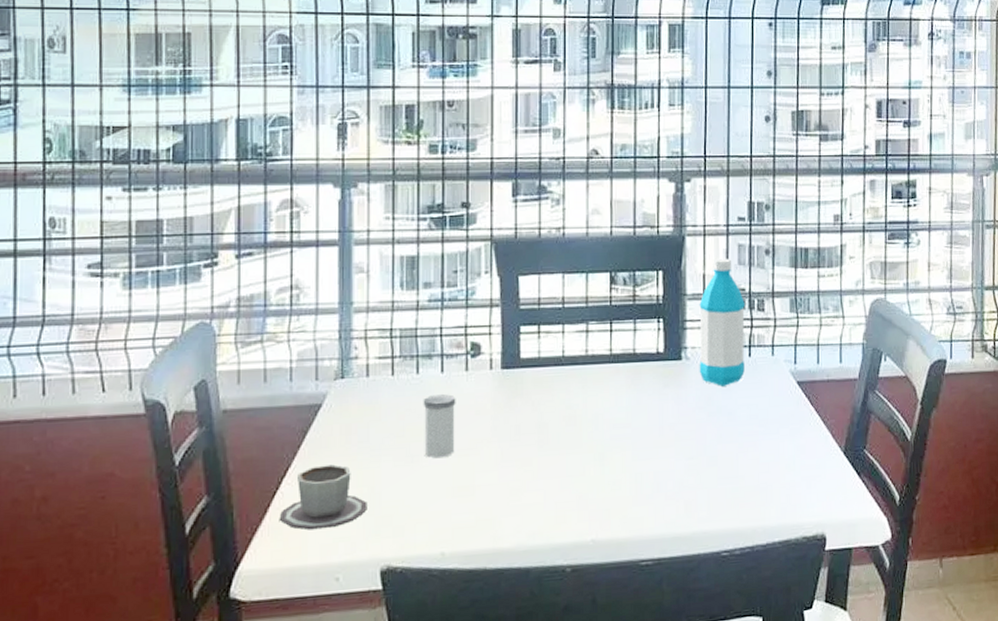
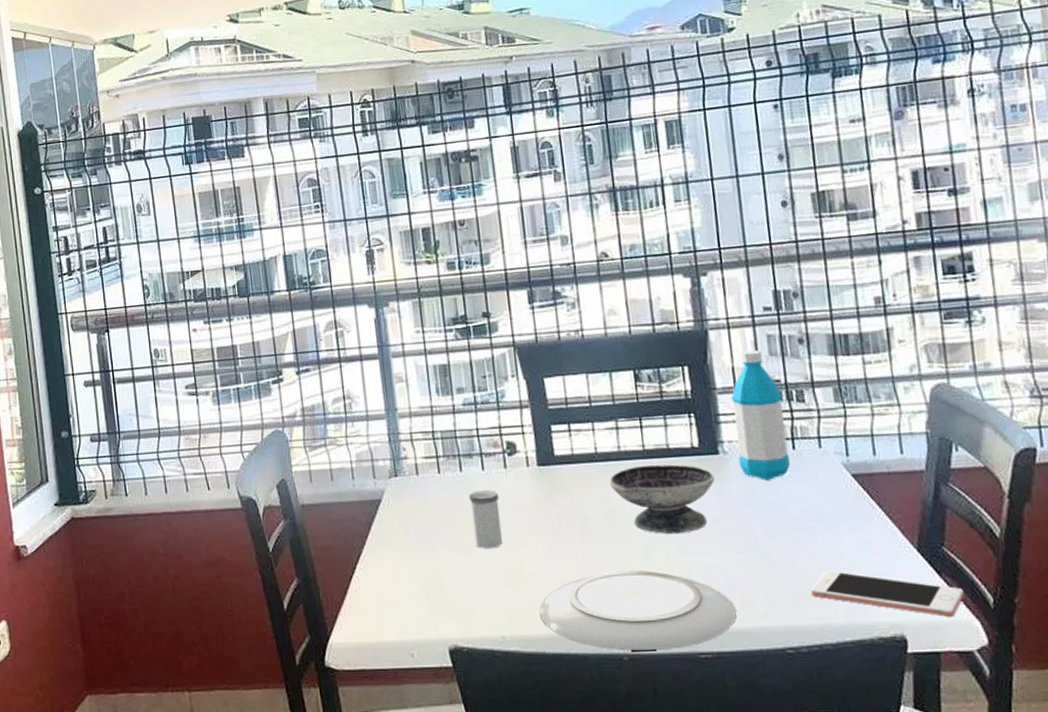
cup: present [279,464,367,531] -> none [357,553,431,611]
plate: none [485,478,680,562] -> present [539,570,737,651]
bowl: none [574,369,675,441] -> present [609,464,715,535]
cell phone: none [749,473,877,516] -> present [811,570,964,618]

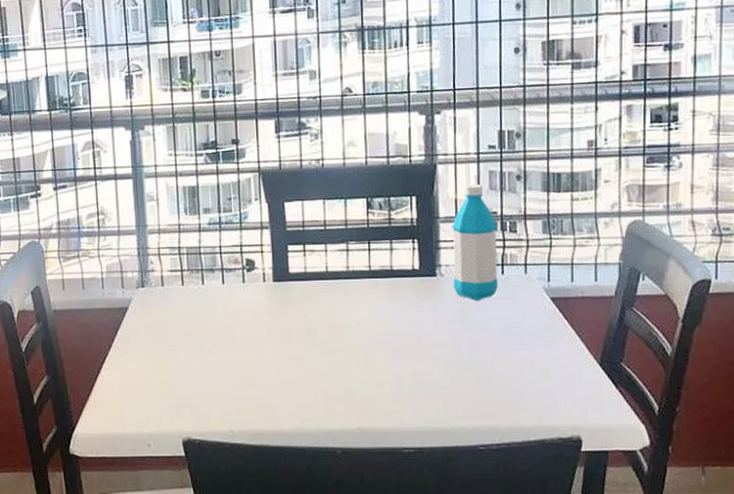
salt shaker: present [468,490,503,549] -> none [208,302,237,354]
plate: present [539,570,737,651] -> none [266,376,439,446]
bowl: present [609,464,715,535] -> none [337,284,431,346]
cell phone: present [811,570,964,618] -> none [505,380,634,423]

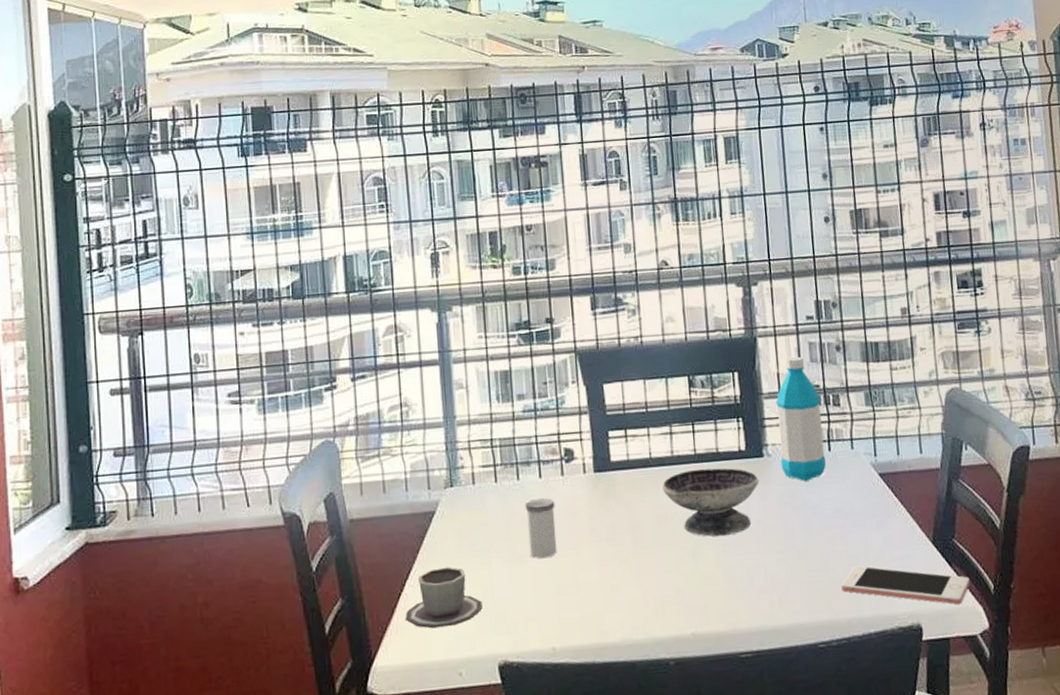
cup: none [101,356,169,406] -> present [405,567,483,629]
salt shaker: none [208,302,237,354] -> present [525,498,557,559]
bowl: none [337,284,431,346] -> present [662,468,759,537]
cell phone: none [505,380,634,423] -> present [841,565,970,605]

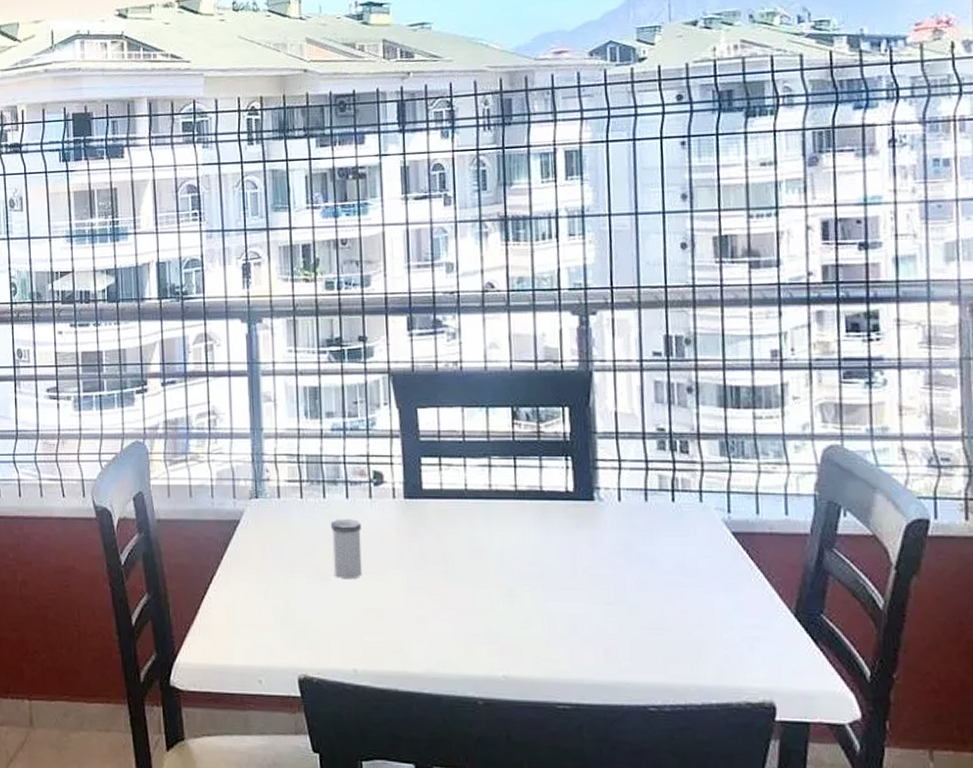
cup: present [405,567,483,629] -> none [207,576,284,634]
bowl: present [662,468,759,537] -> none [478,507,588,580]
water bottle: present [776,356,826,481] -> none [611,395,668,531]
cell phone: present [841,565,970,605] -> none [679,629,840,689]

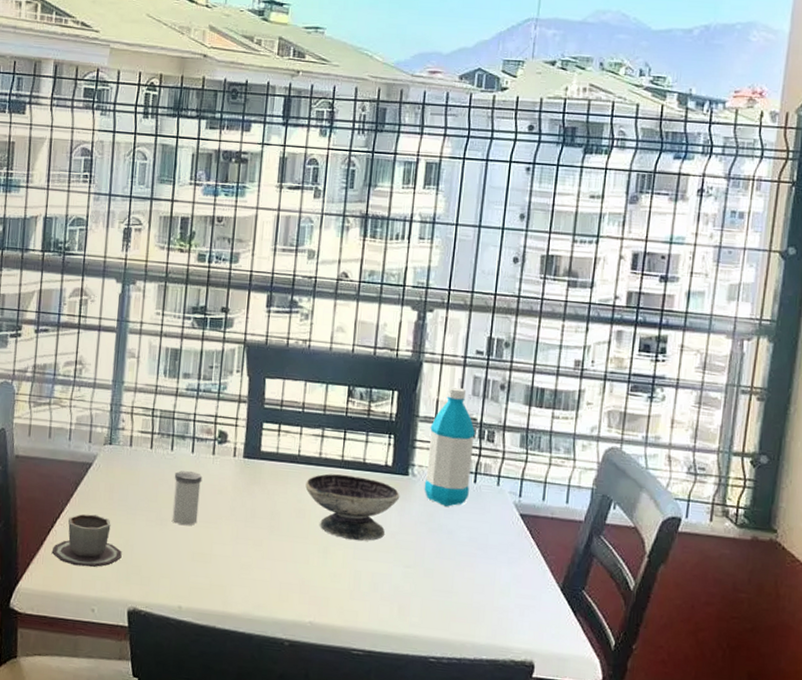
cup: none [207,576,284,634] -> present [51,513,122,568]
bowl: none [478,507,588,580] -> present [305,474,400,542]
water bottle: none [611,395,668,531] -> present [424,386,475,507]

